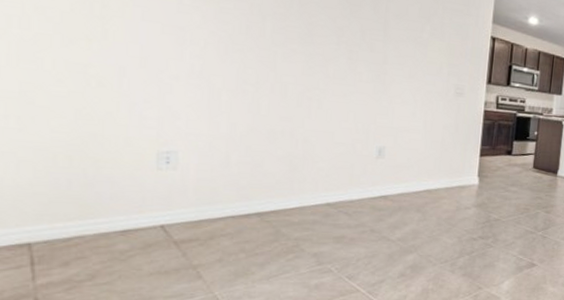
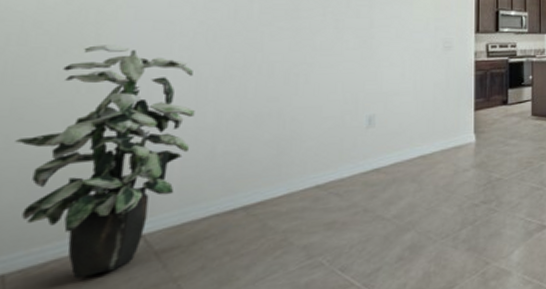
indoor plant: none [28,40,208,255] -> present [15,45,195,279]

